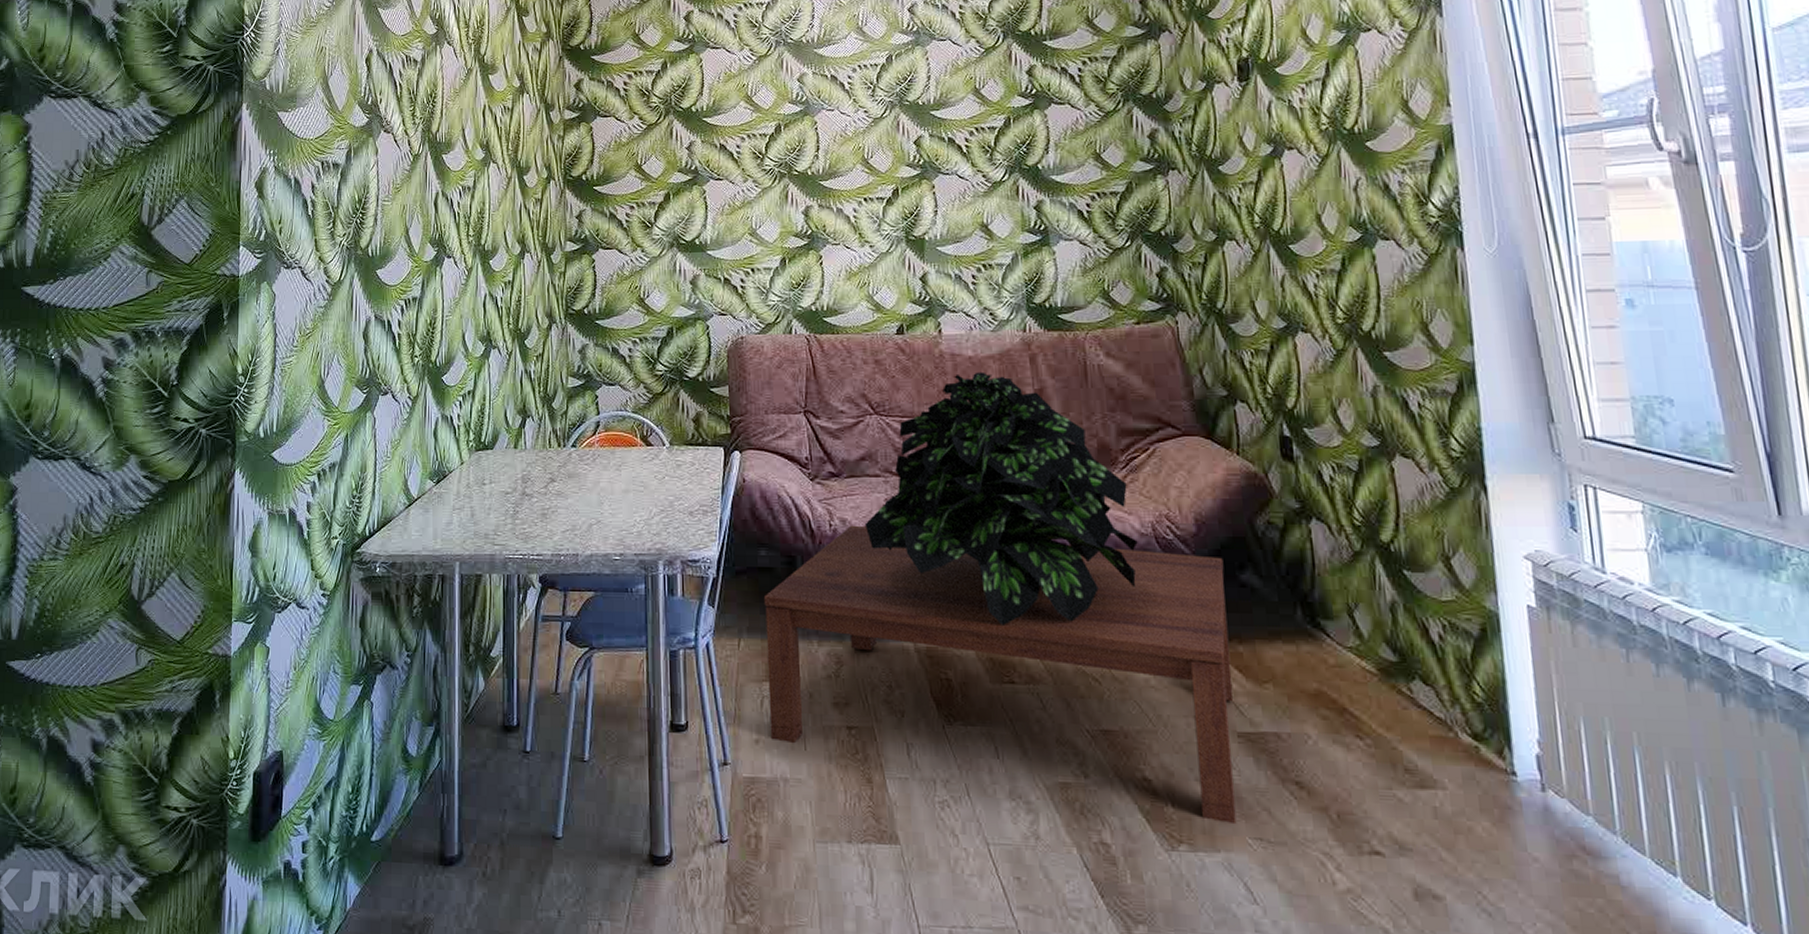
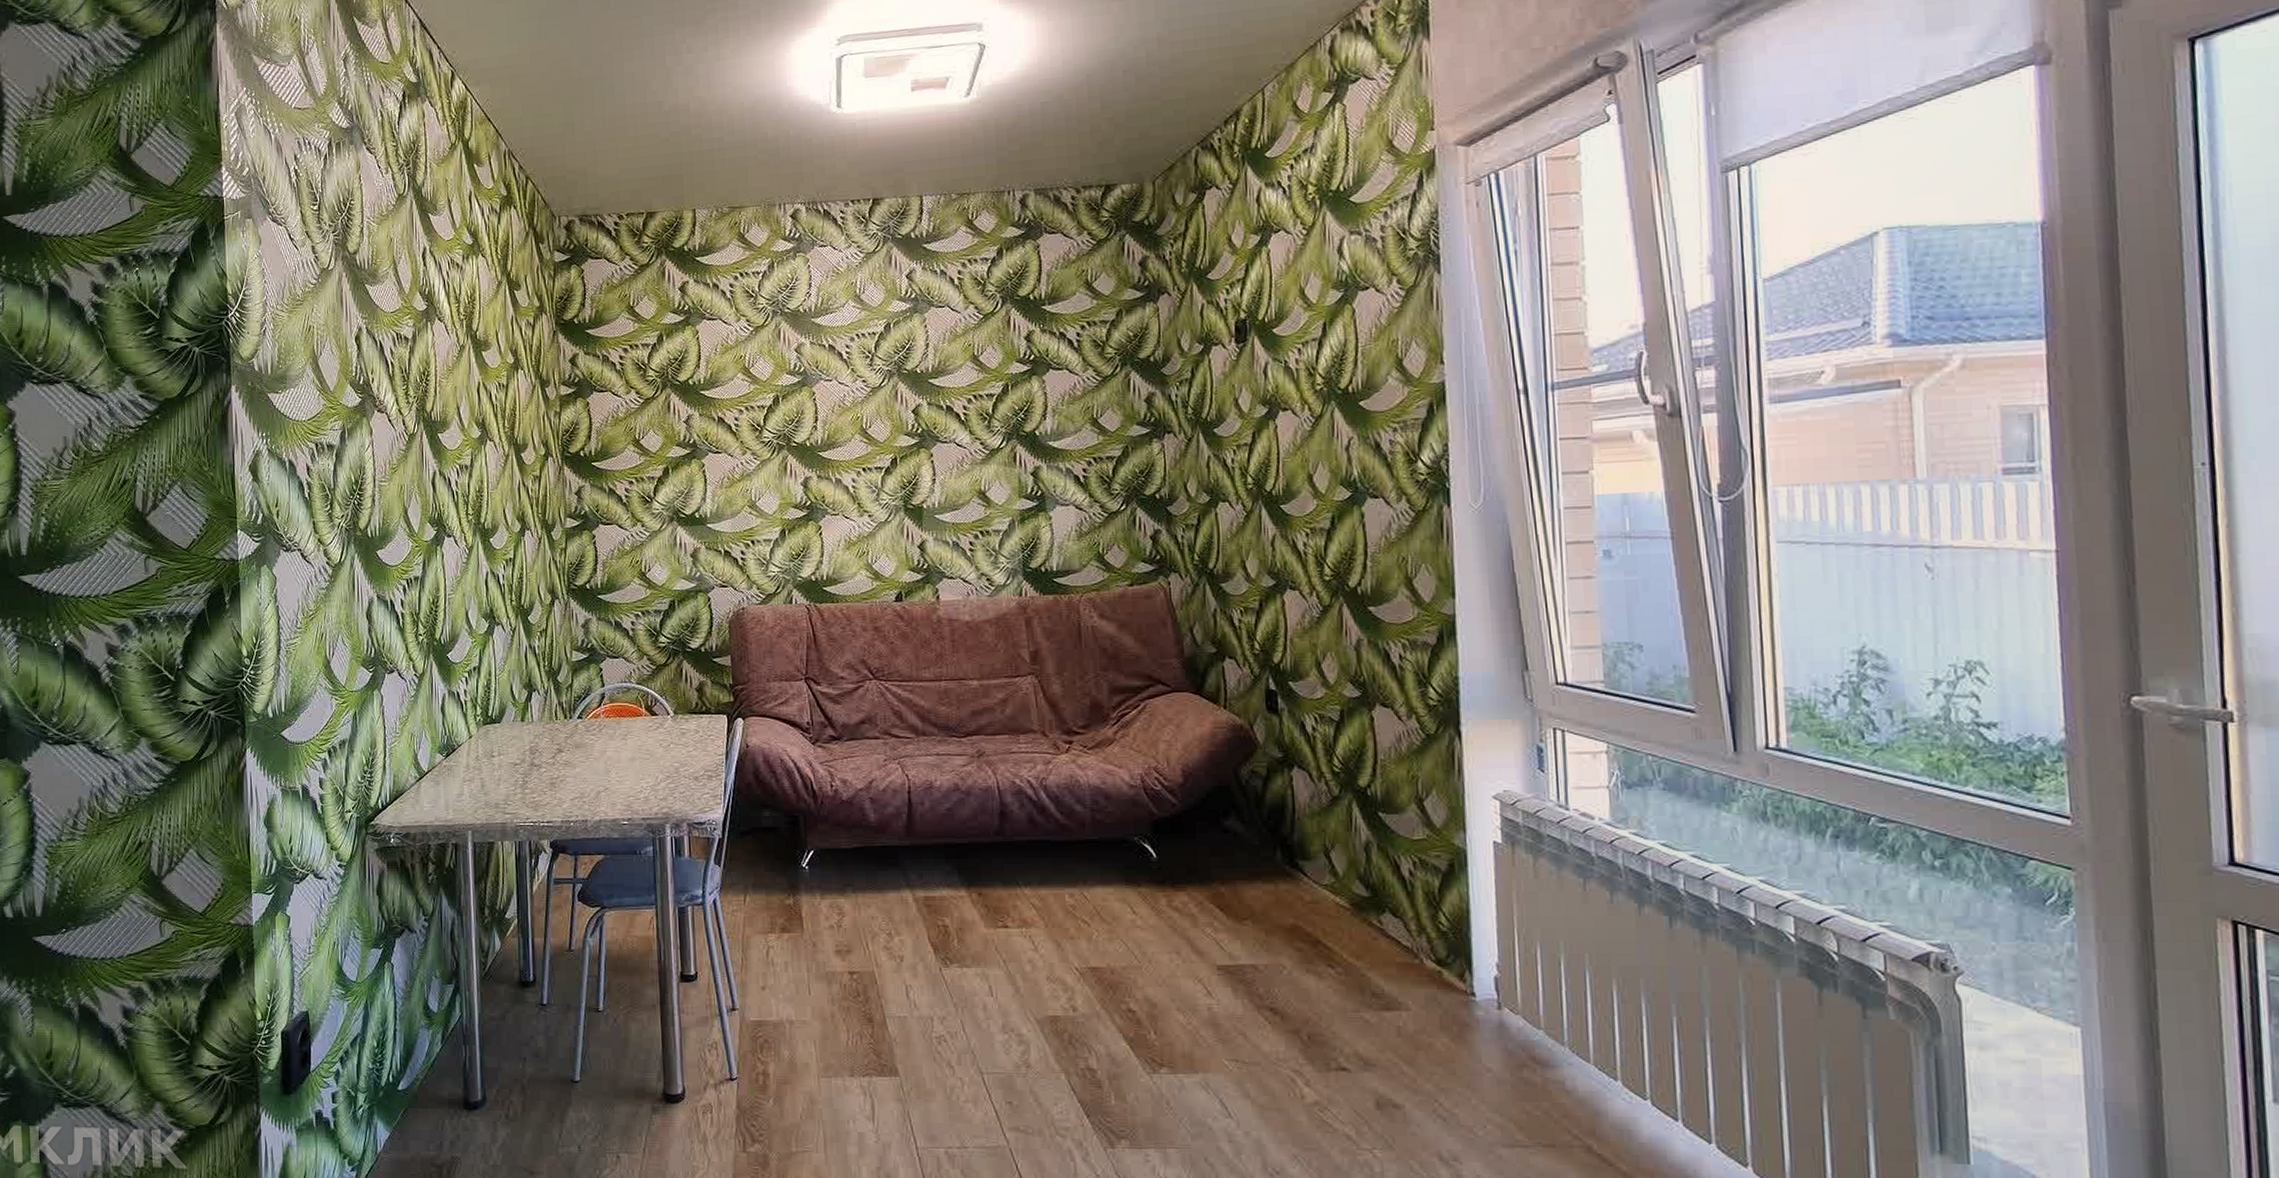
coffee table: present [763,525,1237,825] -> none [768,785,1215,1048]
potted plant: present [864,372,1138,625] -> none [865,635,1127,874]

